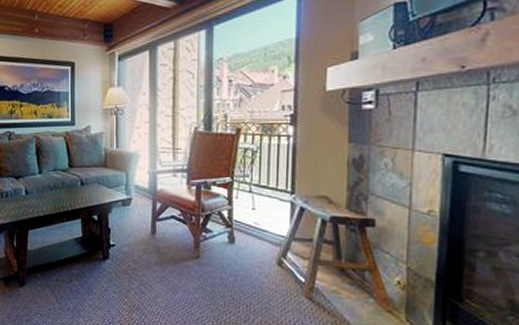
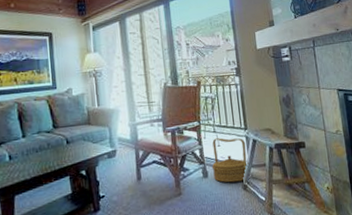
woven basket: none [241,200,290,255] -> present [211,138,249,183]

